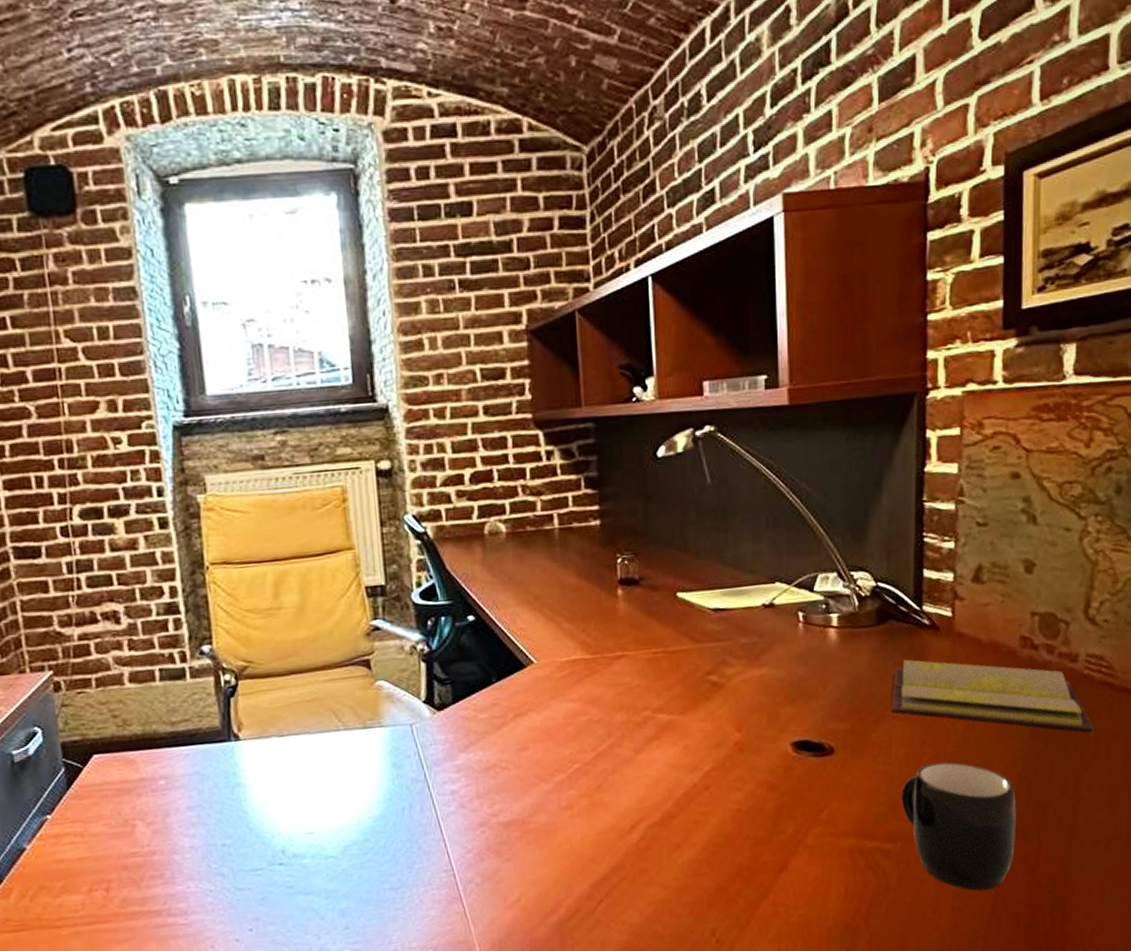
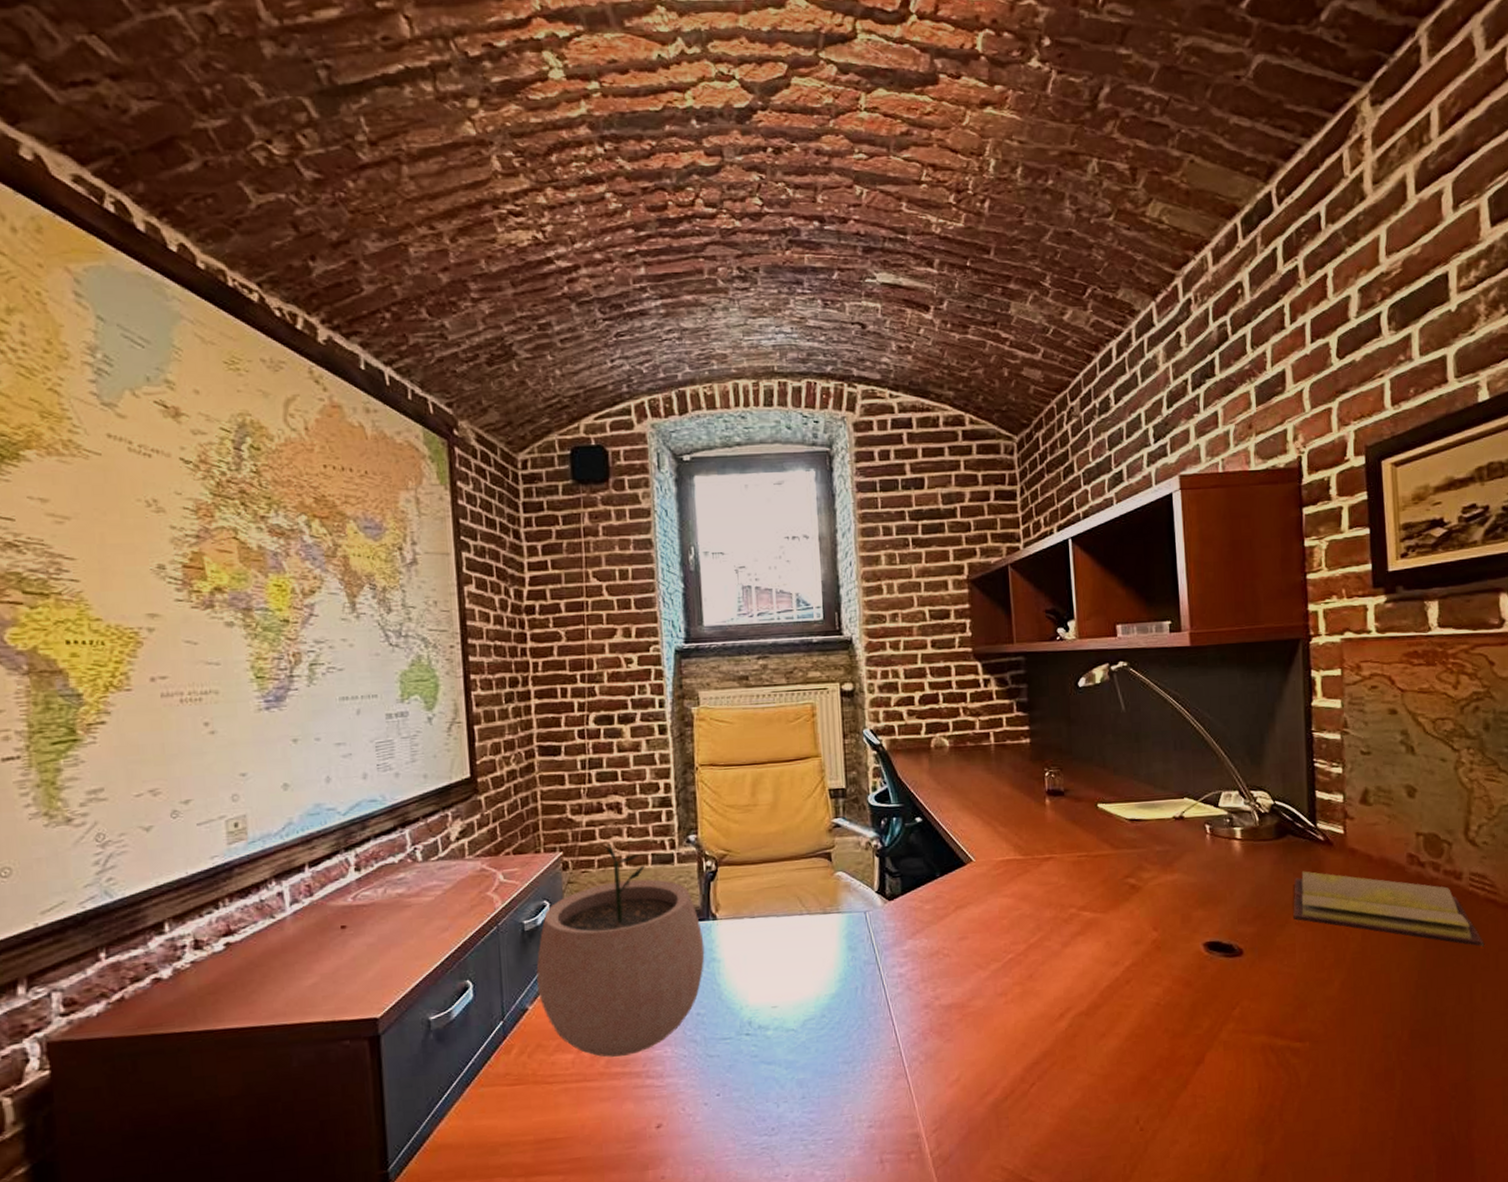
plant pot: none [31,659,228,897] -> present [536,843,705,1058]
mug: present [901,761,1016,891] -> none [1307,967,1417,1093]

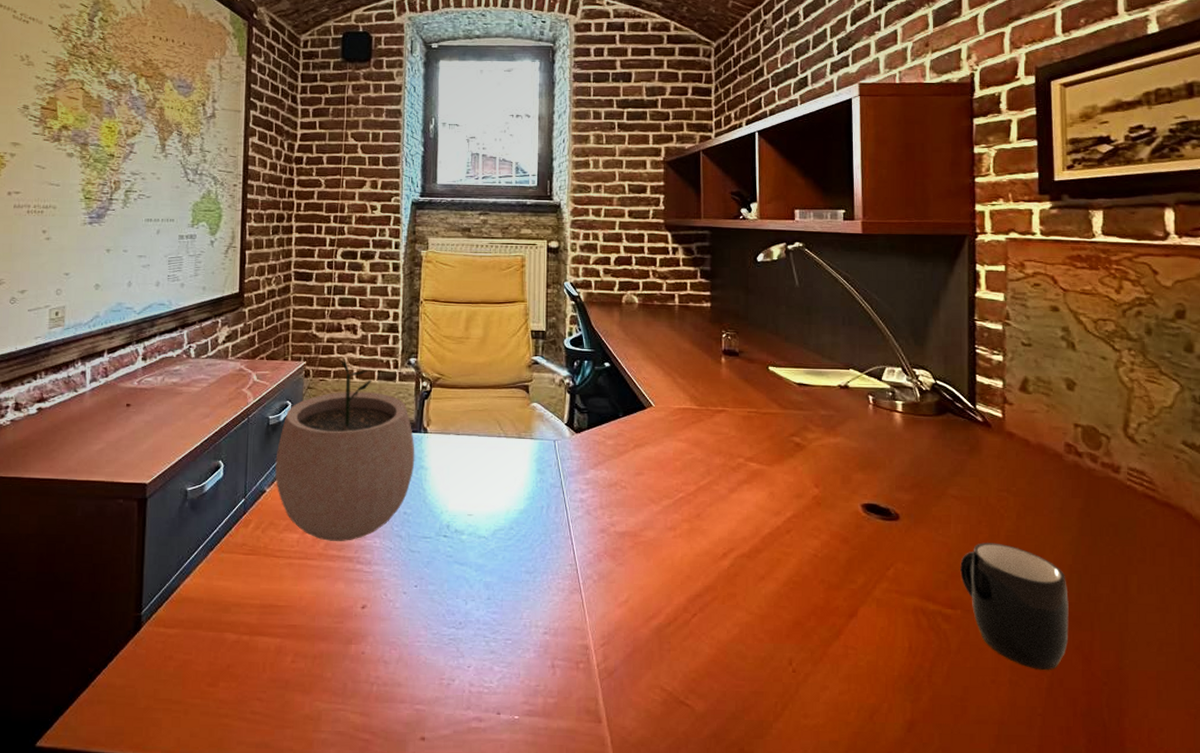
diary: present [1293,871,1485,948] -> none [950,448,1142,541]
mug: none [1307,967,1417,1093] -> present [960,542,1069,671]

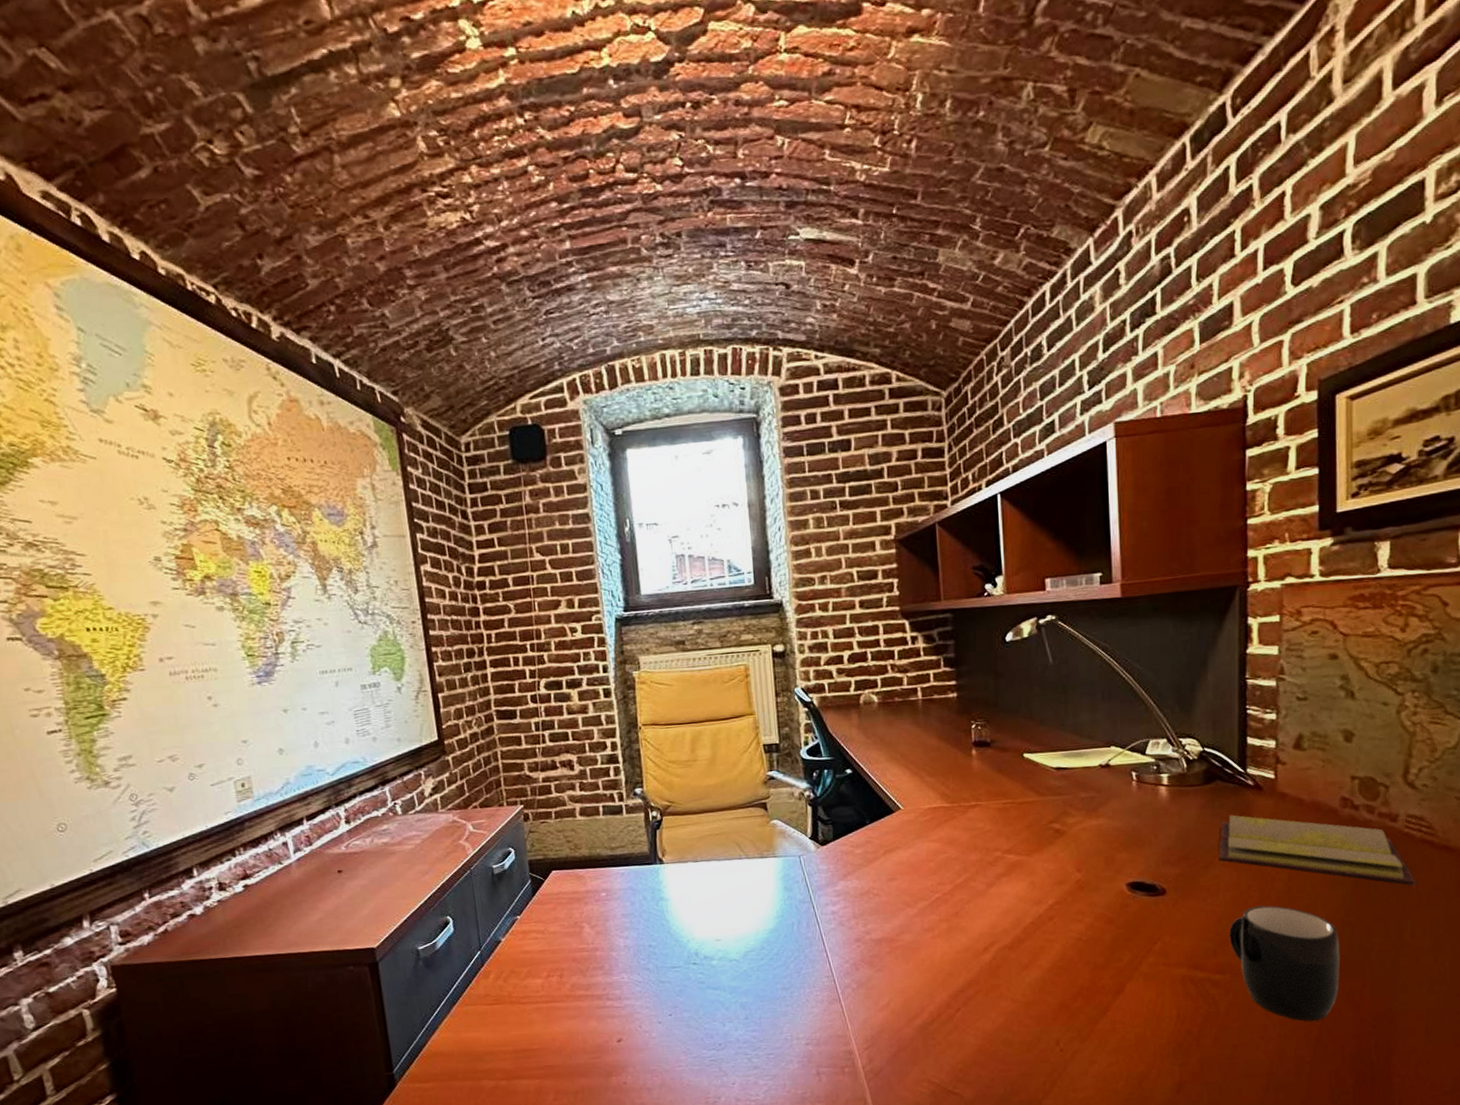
plant pot: present [275,358,415,541] -> none [506,797,654,982]
diary: none [950,448,1142,541] -> present [1219,815,1417,887]

